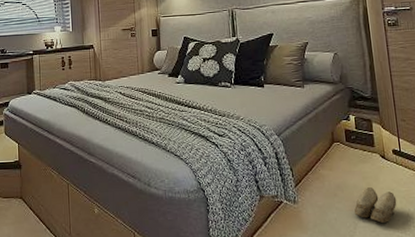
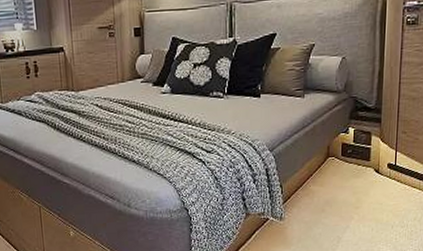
slippers: present [354,187,397,223] -> none [339,202,384,236]

